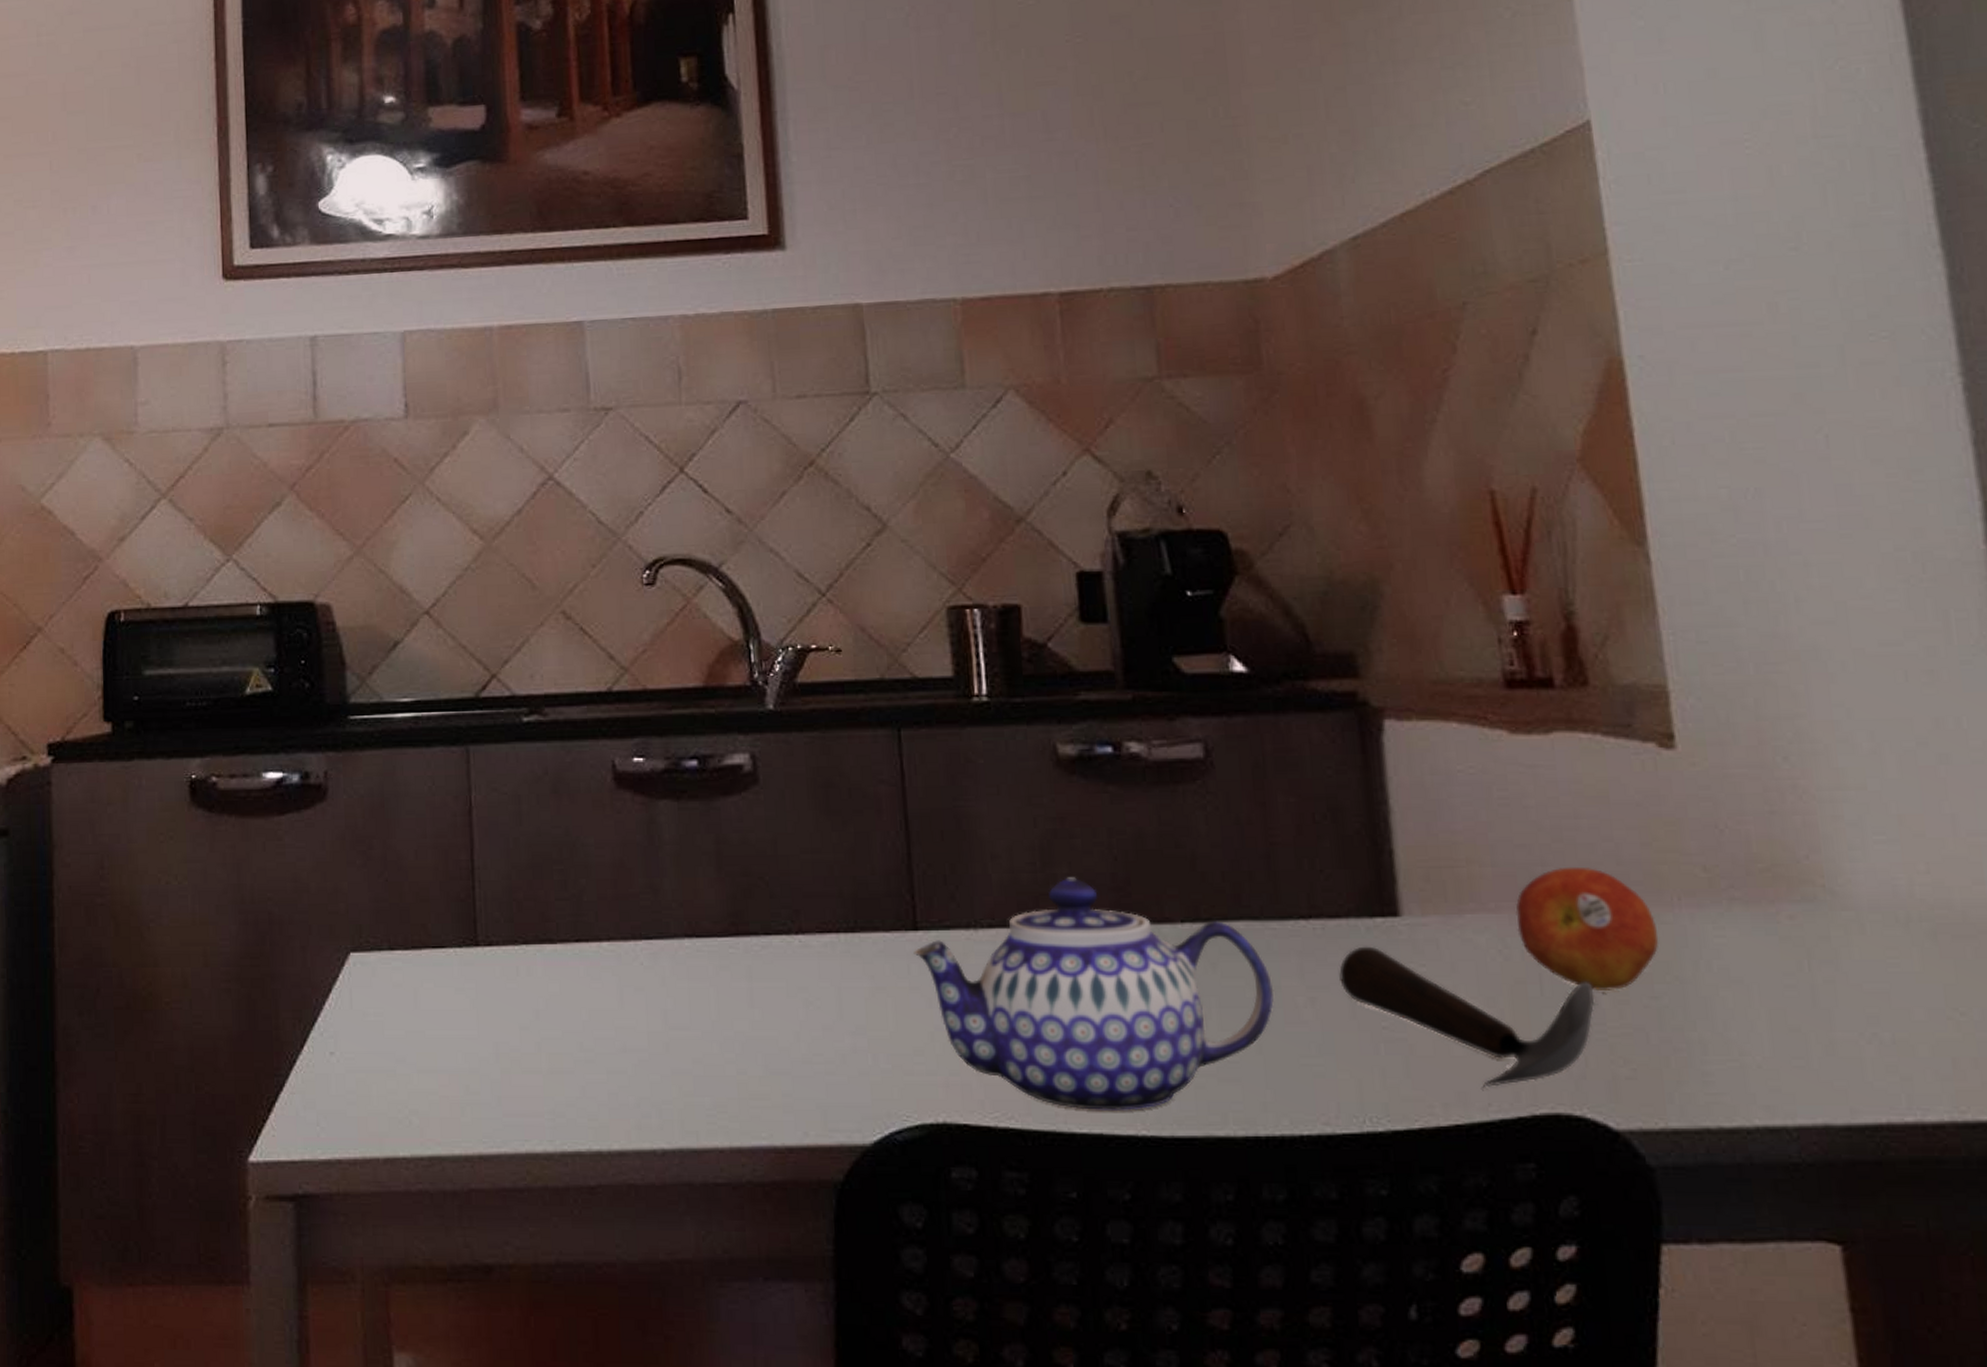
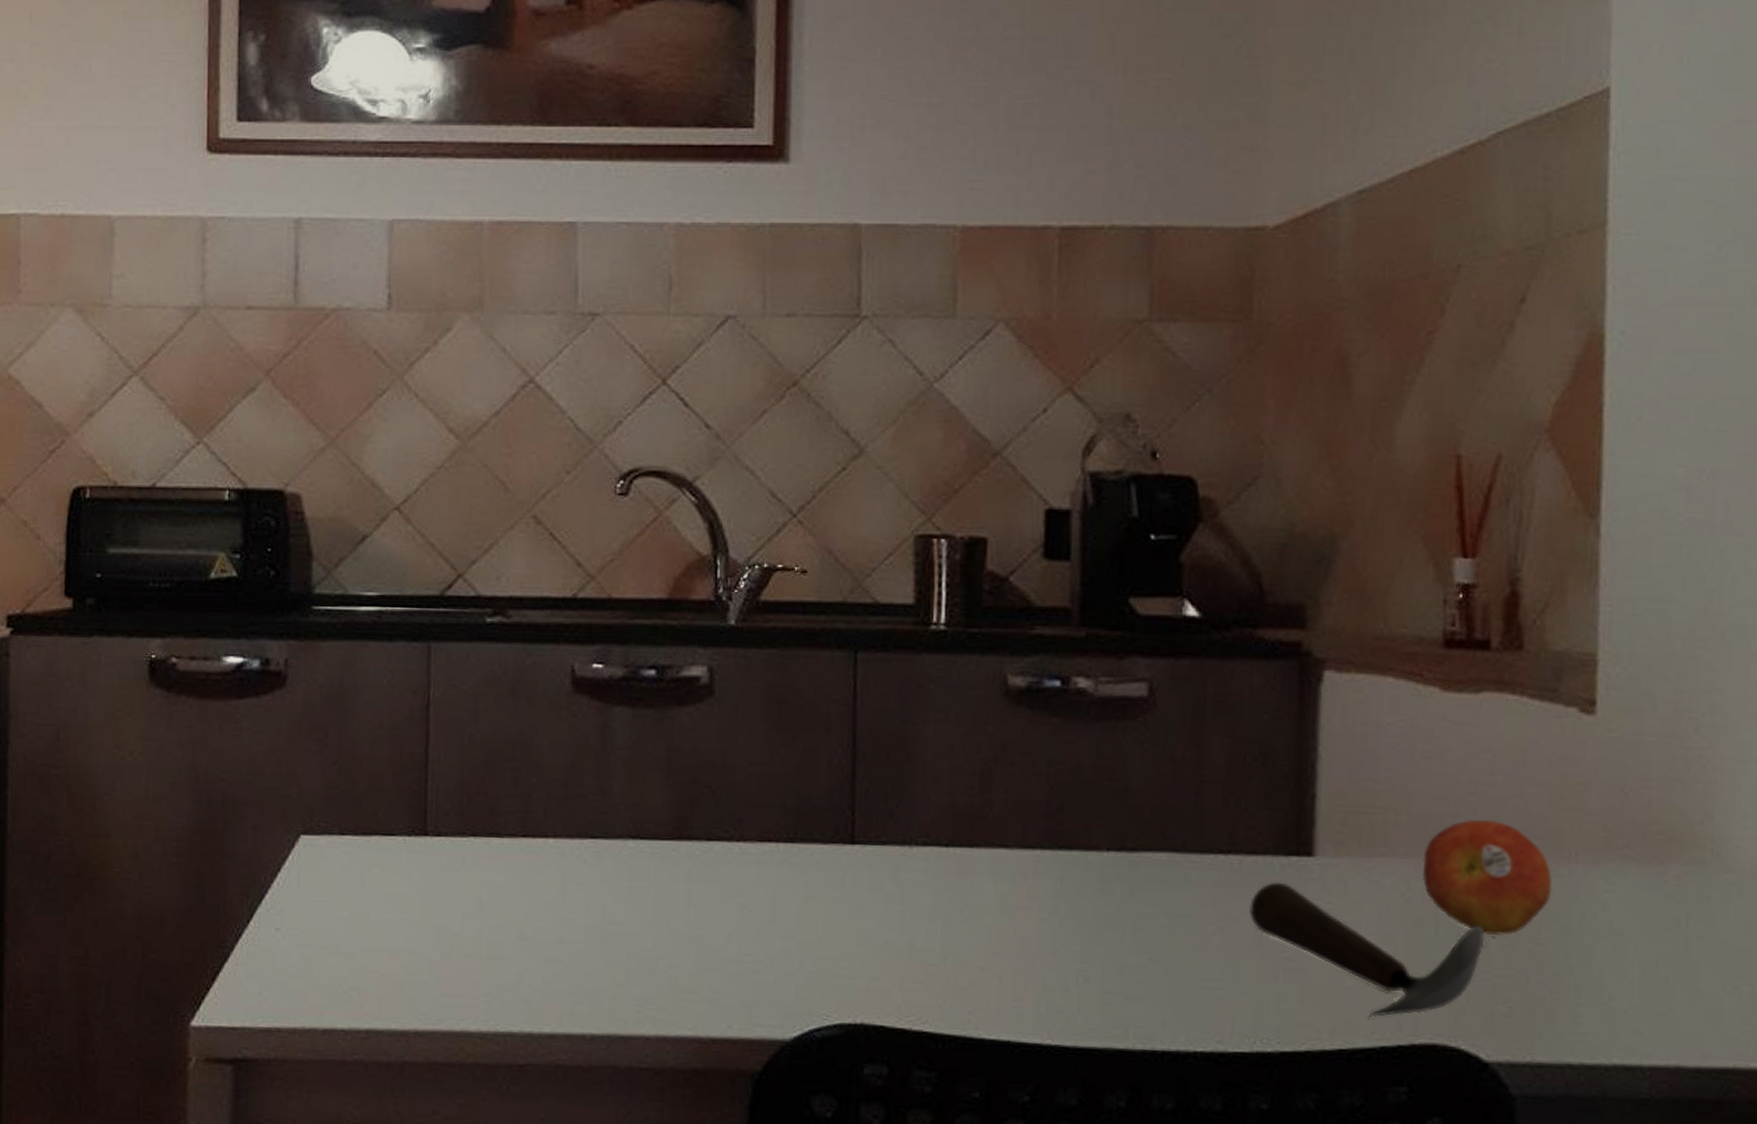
teapot: present [913,877,1274,1110] -> none [848,802,1187,1021]

